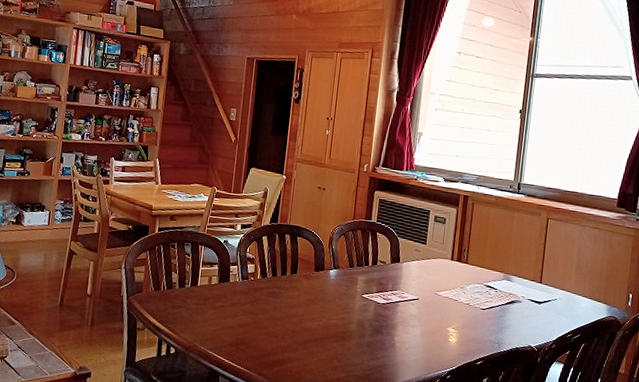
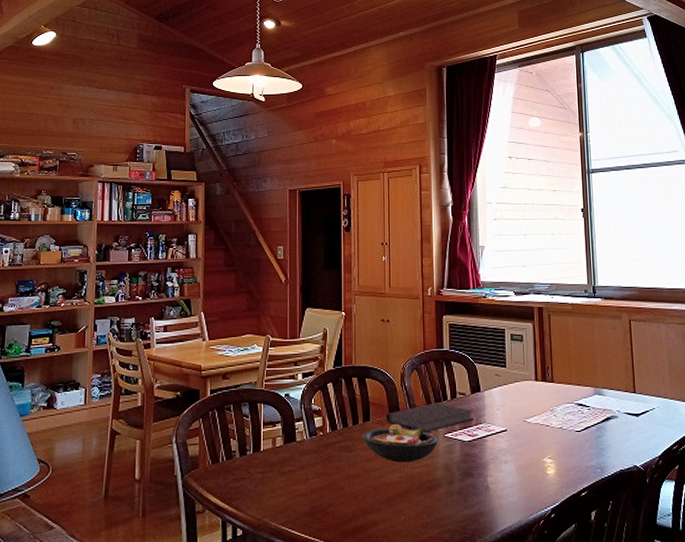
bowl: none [288,279,355,314] -> present [363,423,438,463]
notebook: none [311,266,391,291] -> present [386,402,474,433]

